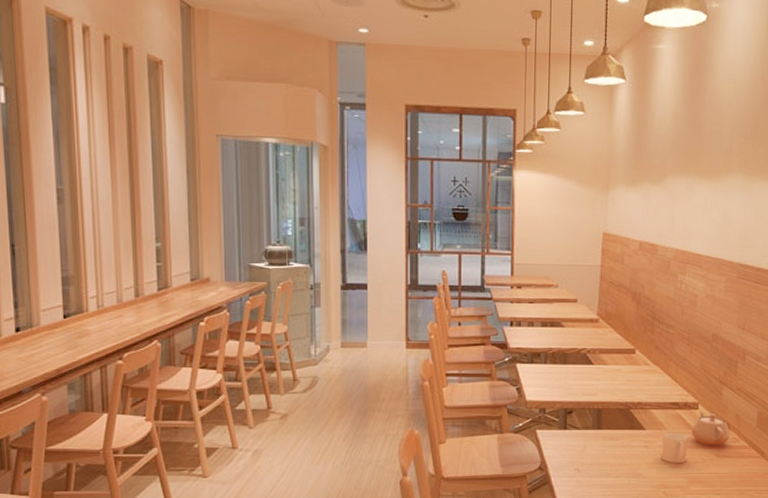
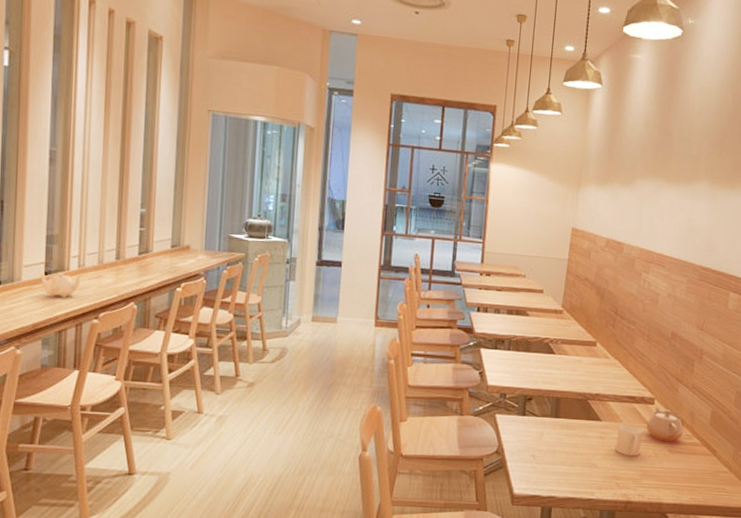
teapot: none [56,315,102,341] -> present [37,272,82,298]

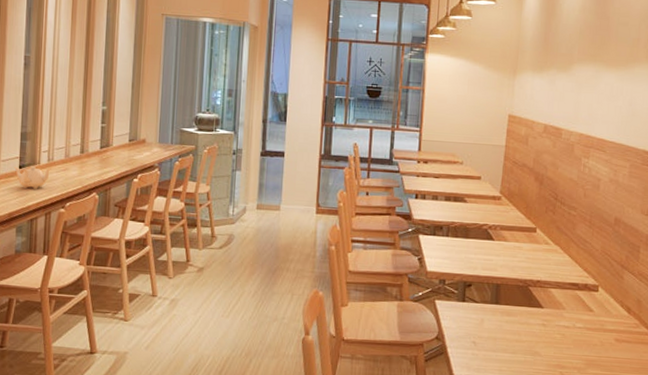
mug: present [615,425,643,457] -> none [558,312,588,345]
teapot: present [646,406,684,442] -> none [590,293,631,330]

